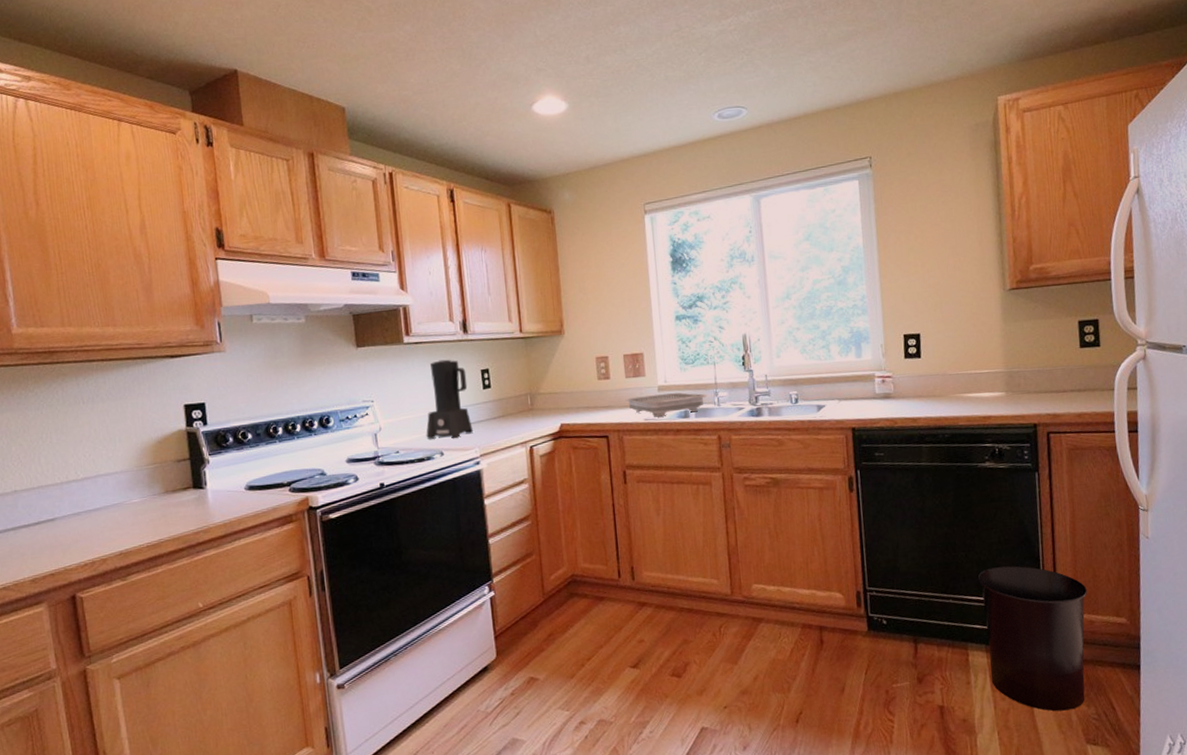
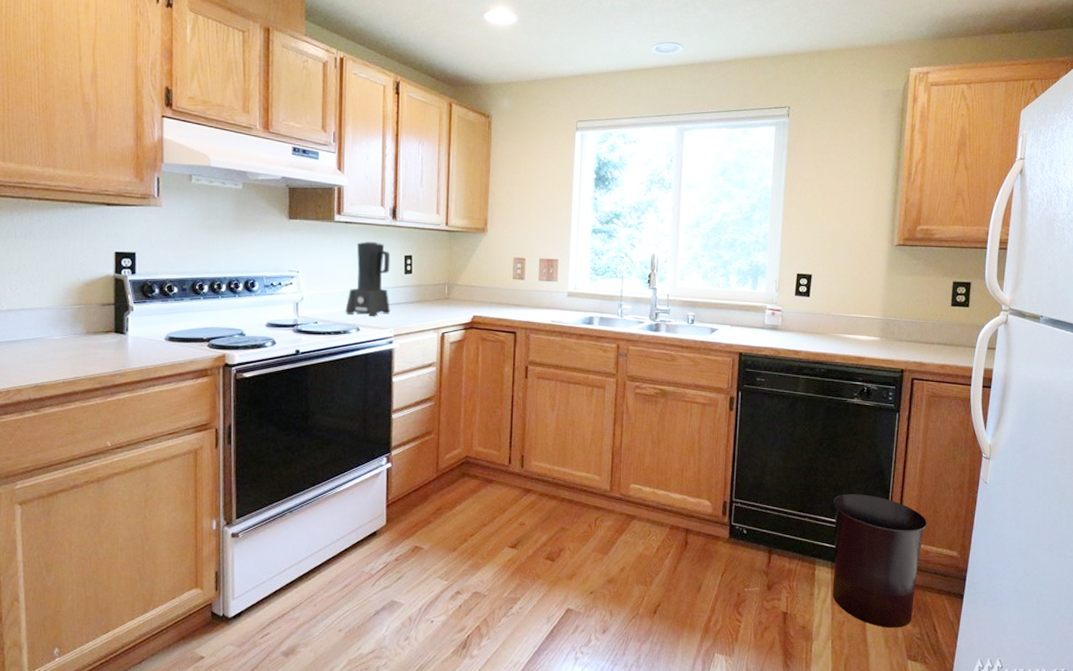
dish rack: present [625,392,707,417] -> none [536,299,612,321]

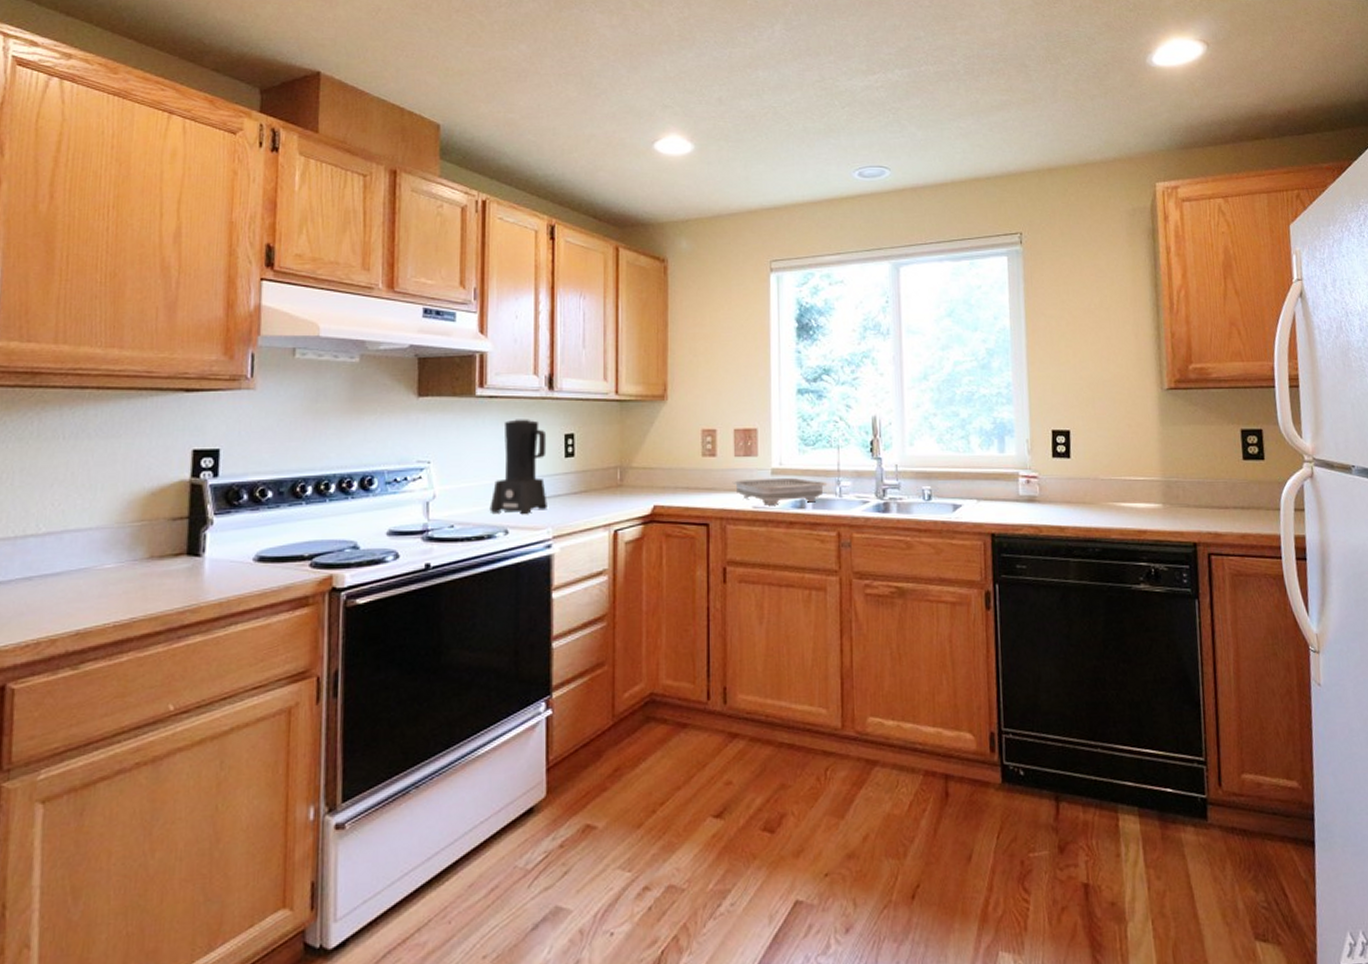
dish rack: none [536,299,612,321] -> present [732,477,828,505]
waste bin: present [832,494,927,628] -> none [1130,710,1254,897]

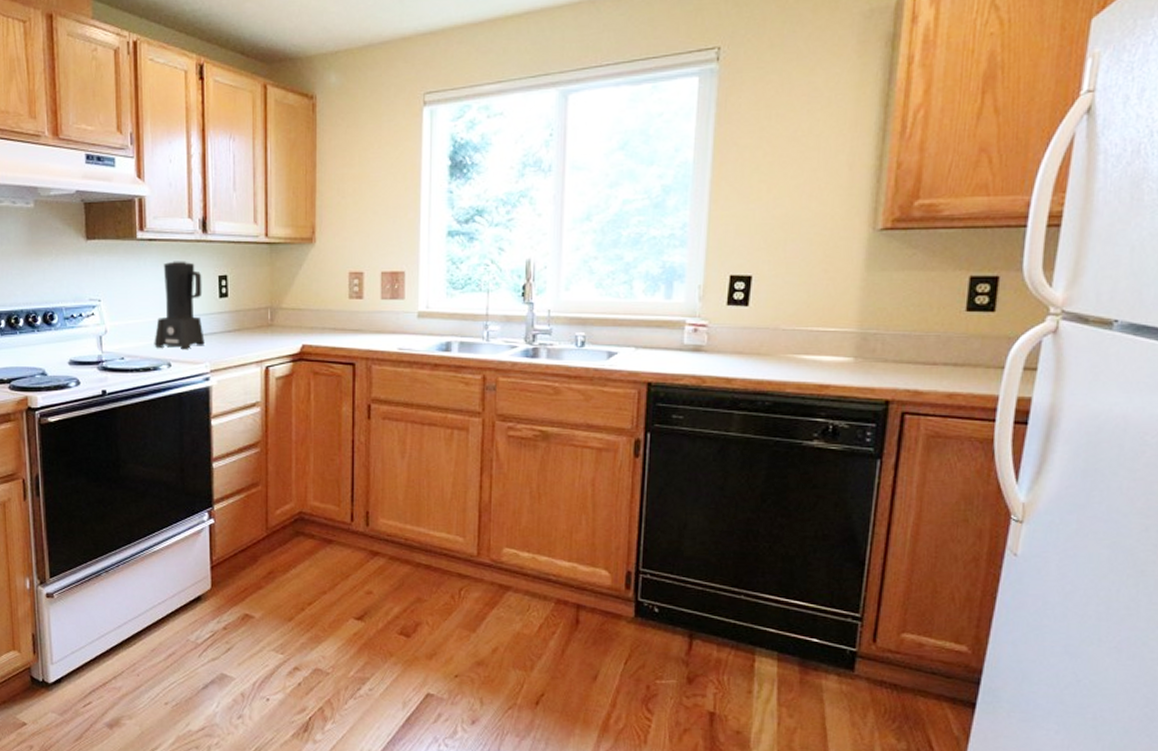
dish rack: present [732,477,828,505] -> none [378,320,475,347]

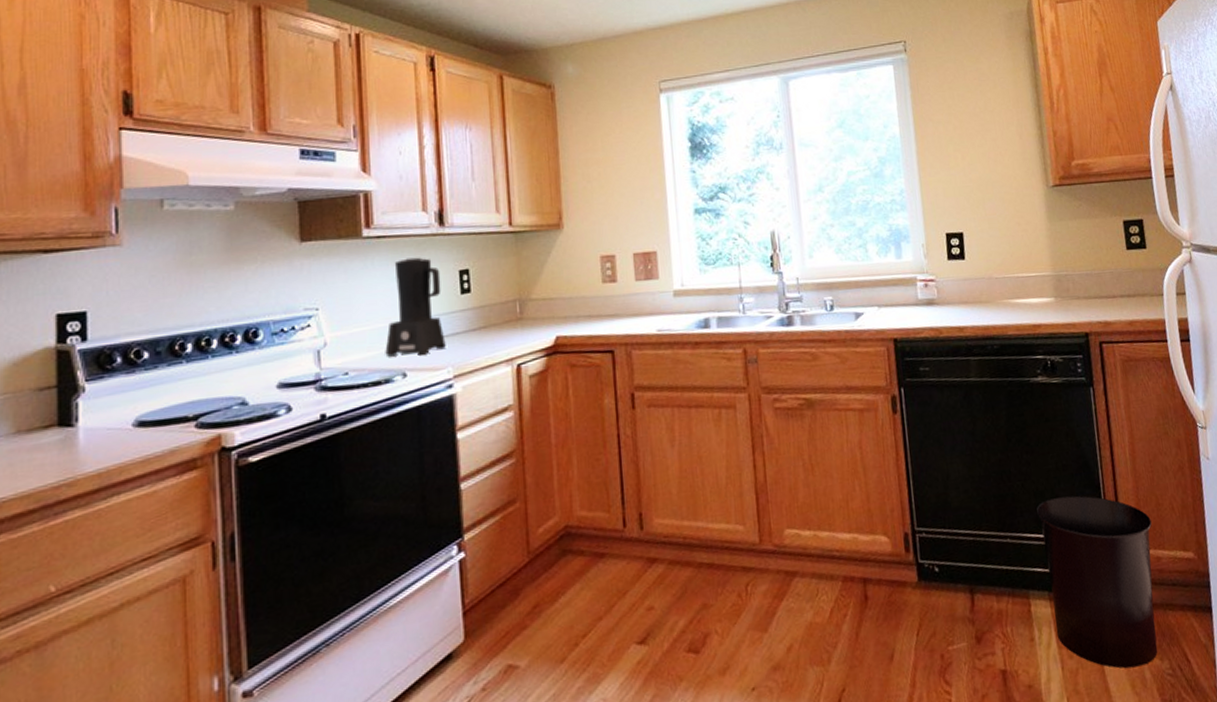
waste bin: none [779,565,922,741] -> present [1036,495,1158,669]

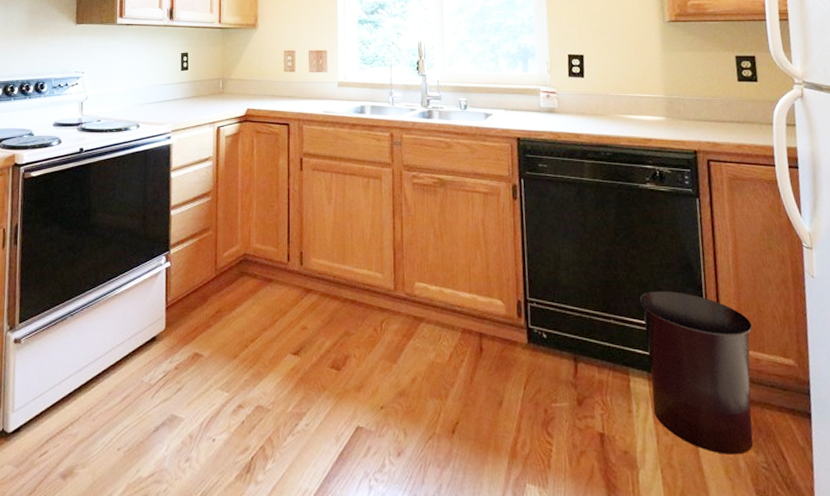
blender: present [385,257,446,357] -> none [126,41,168,113]

